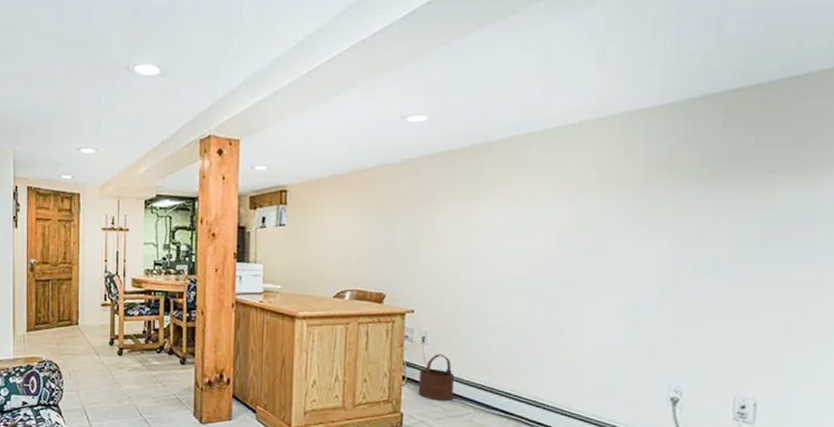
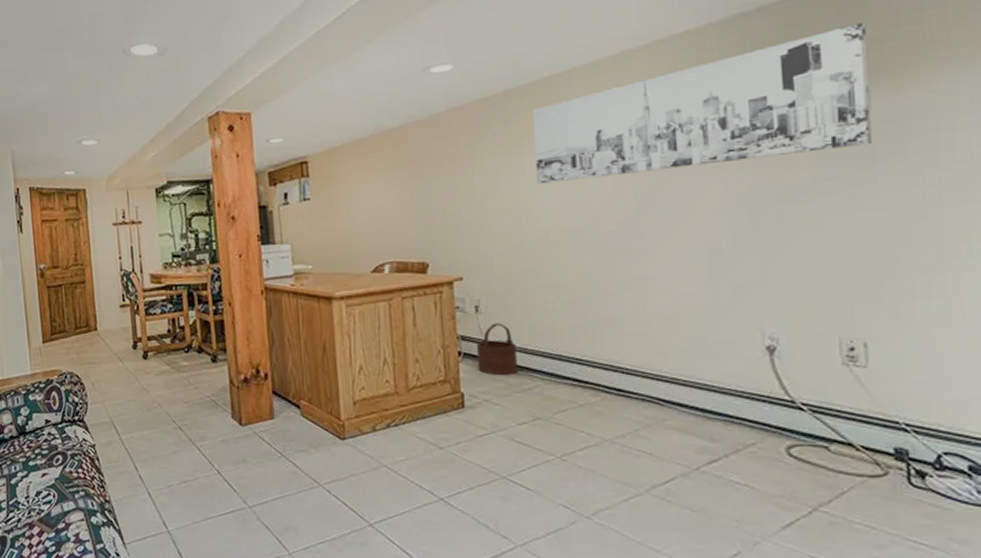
wall art: none [491,119,795,234] -> present [532,22,873,185]

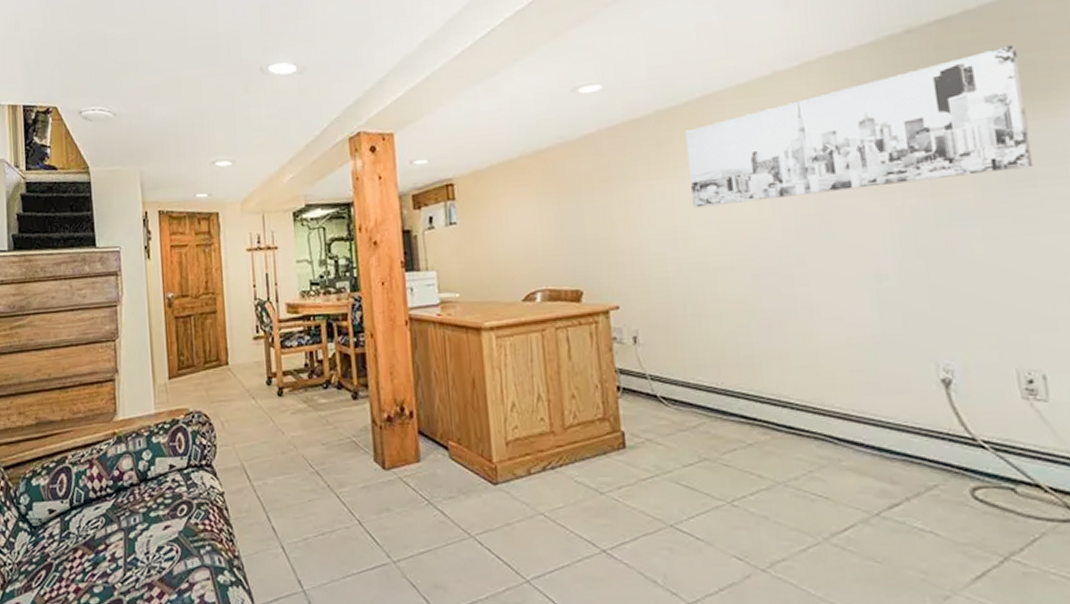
wooden bucket: present [476,323,519,376] -> none [635,355,682,413]

